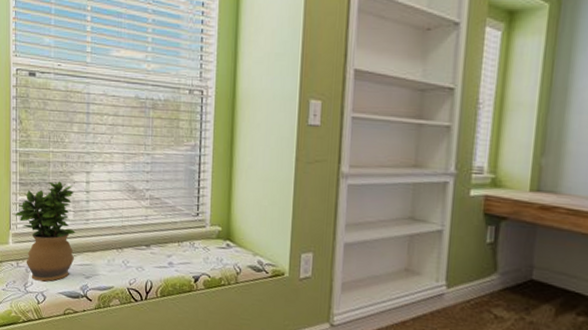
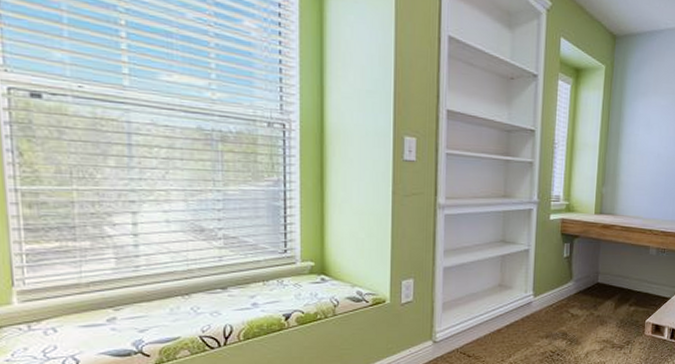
potted plant: present [15,181,75,282] -> none [20,224,120,343]

